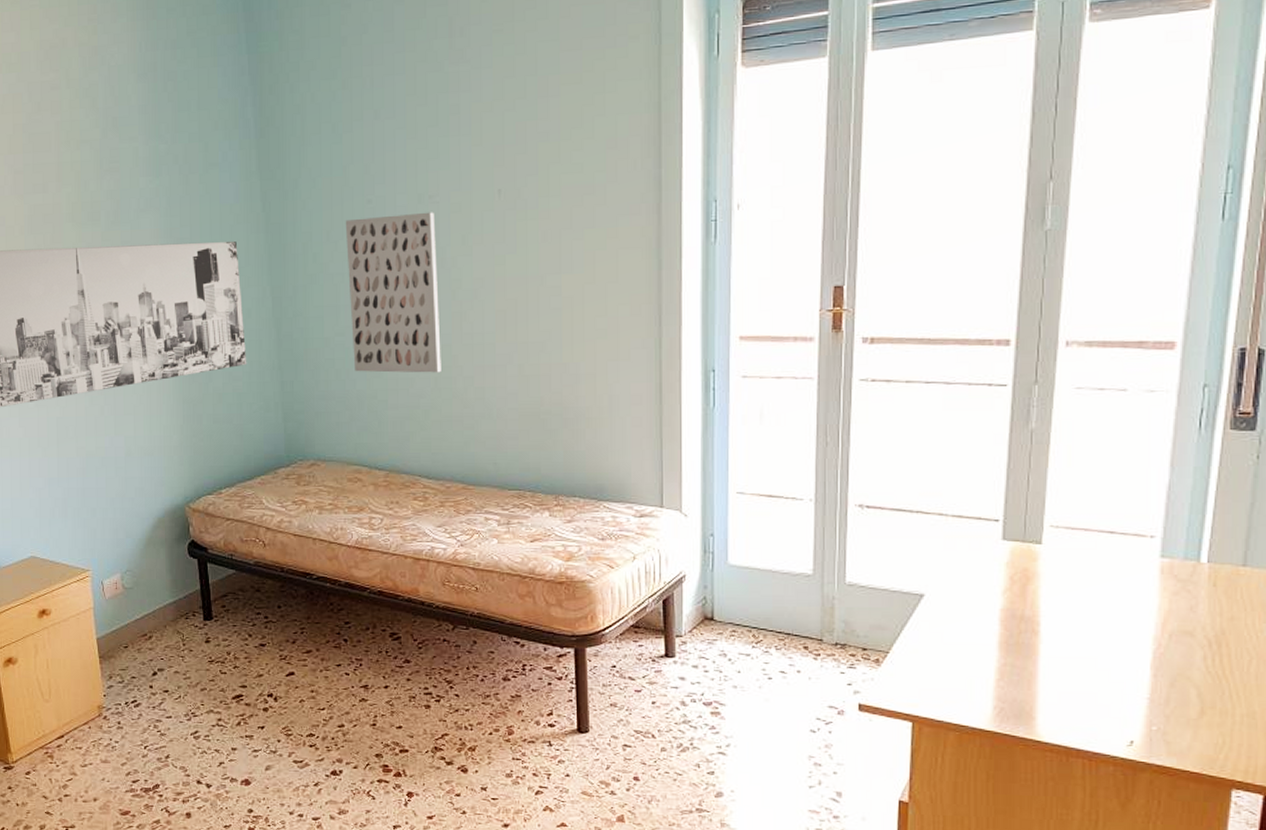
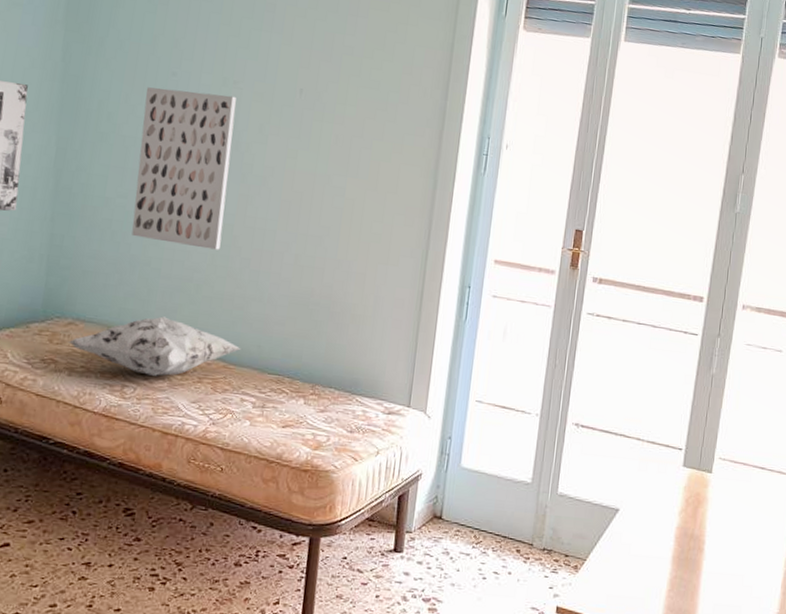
decorative pillow: none [313,446,478,505] -> present [67,316,241,376]

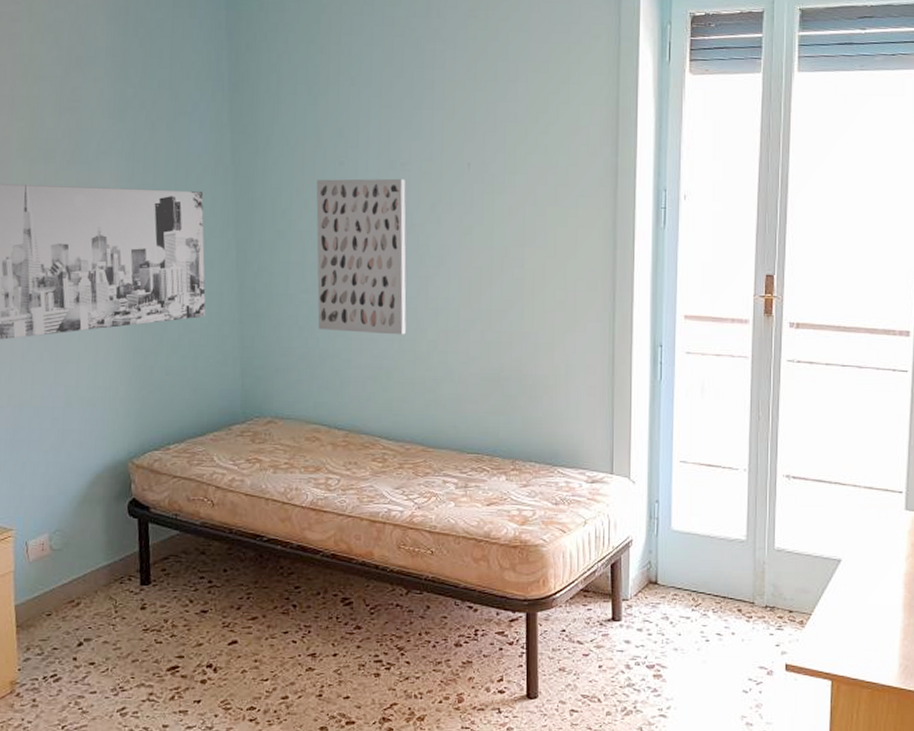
decorative pillow: present [67,316,241,376] -> none [269,406,438,466]

